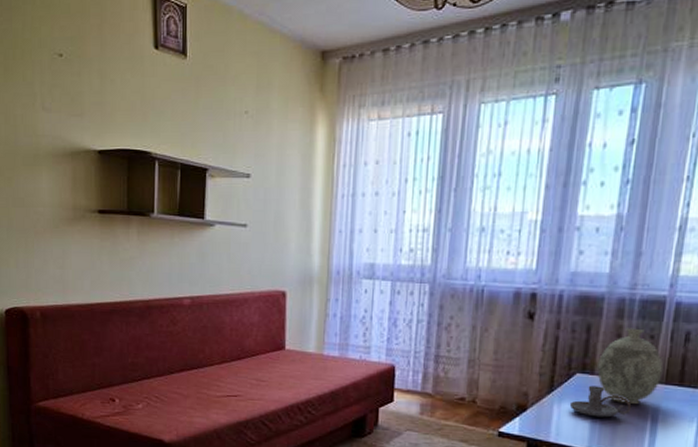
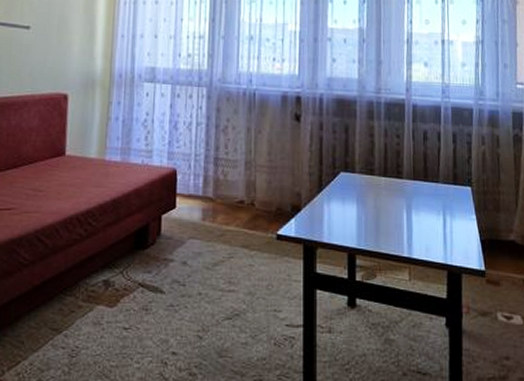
candle holder: present [569,385,632,418] -> none [337,183,389,215]
decorative vase: present [597,328,664,404] -> none [357,128,410,200]

